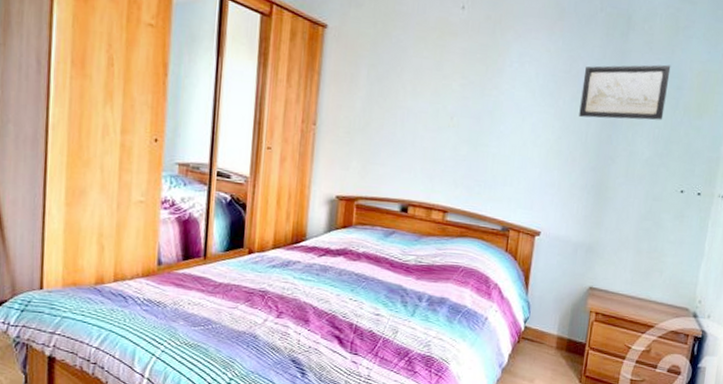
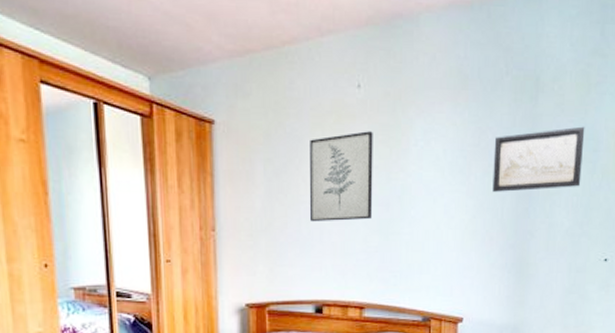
wall art: none [404,48,472,130] -> present [309,131,373,222]

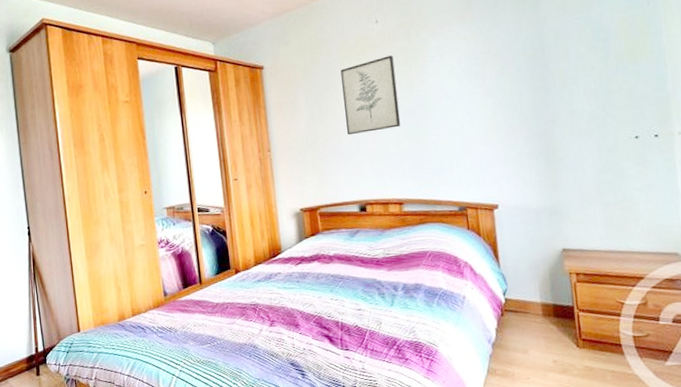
wall art: present [492,126,585,192] -> none [504,21,596,90]

